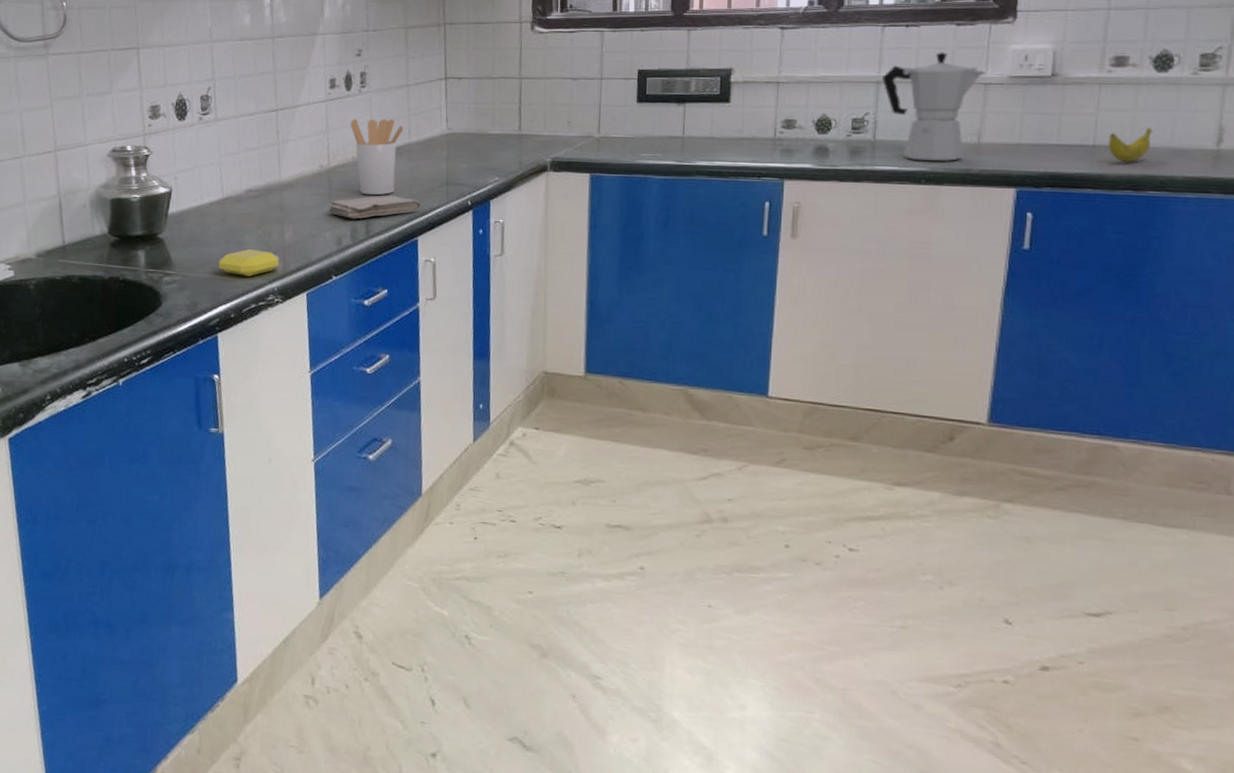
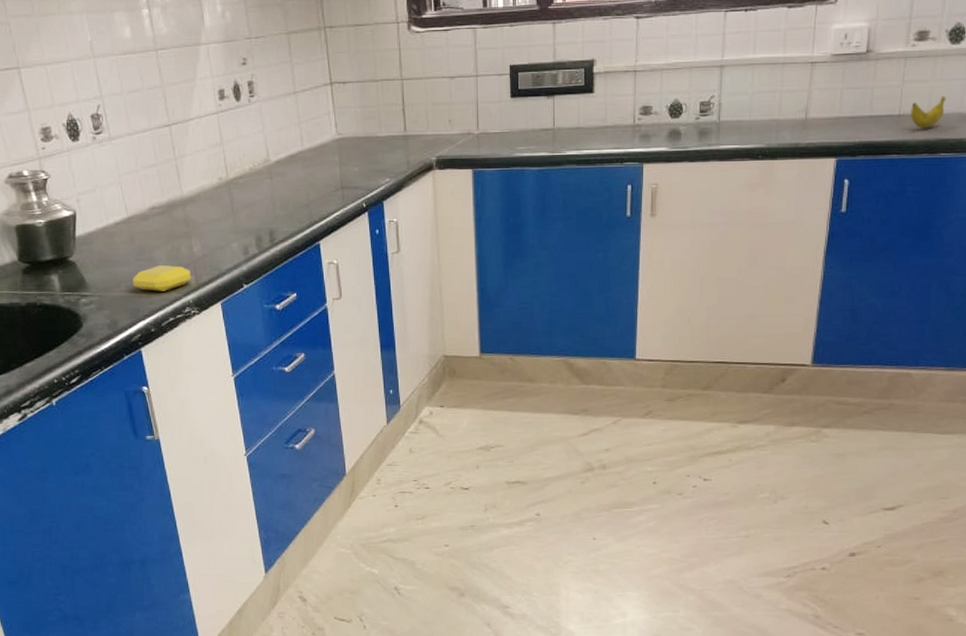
washcloth: present [328,195,422,219] -> none [231,202,321,229]
utensil holder: present [350,118,404,196] -> none [244,128,296,204]
moka pot: present [882,52,986,162] -> none [725,34,813,139]

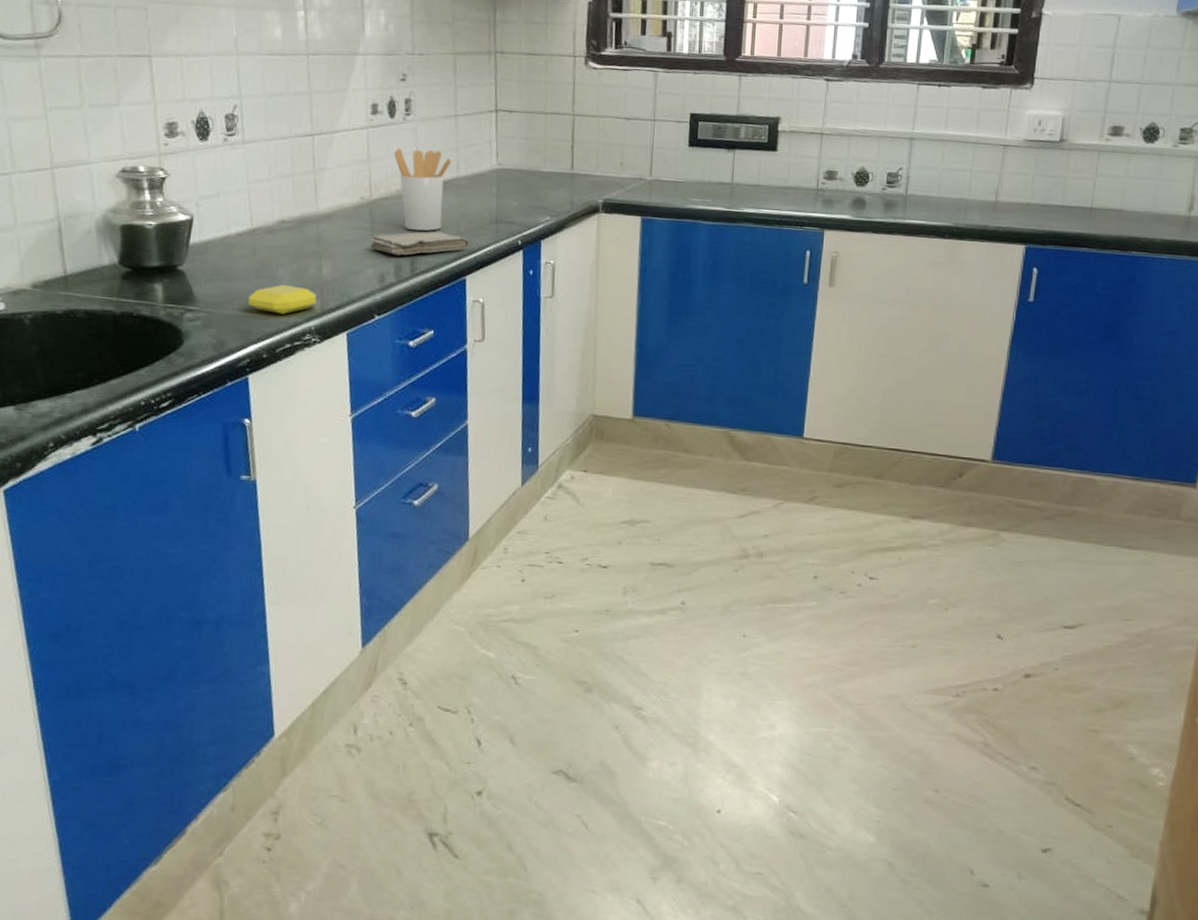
washcloth: none [231,202,321,229] -> present [370,231,471,256]
utensil holder: none [244,128,296,204] -> present [394,148,452,231]
banana: present [911,96,946,129] -> none [1103,193,1139,225]

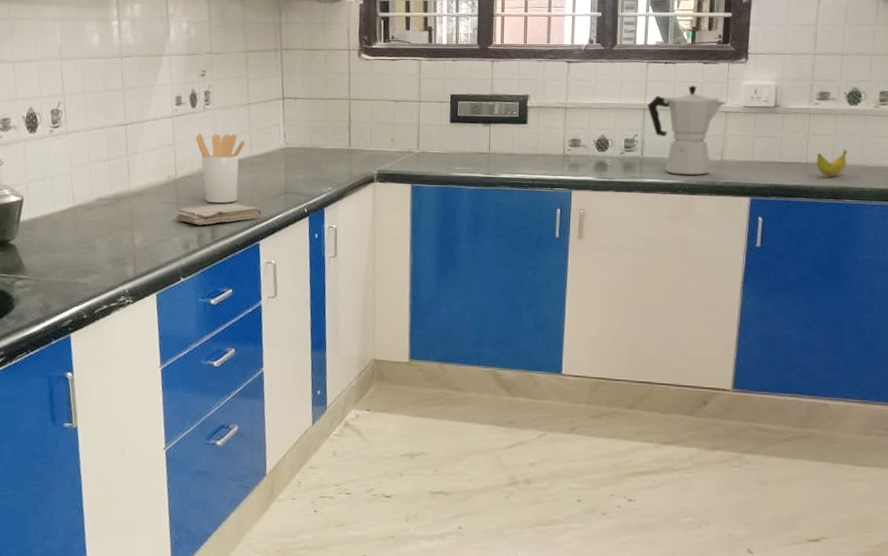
soap bar: present [248,285,317,314] -> none [71,254,130,280]
moka pot: none [916,113,1006,218] -> present [648,85,726,176]
banana: none [1103,193,1139,225] -> present [816,149,848,177]

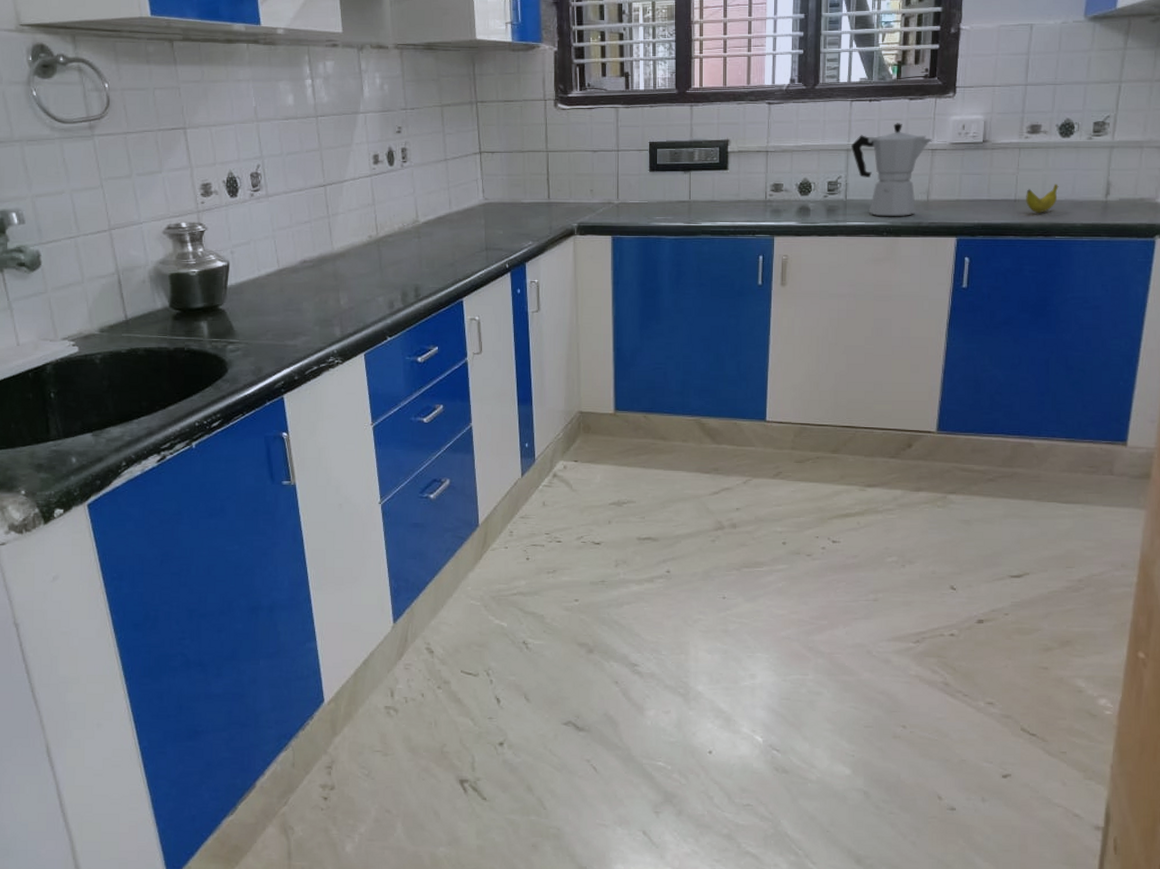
washcloth: present [176,203,263,226] -> none [379,261,465,284]
utensil holder: present [196,133,246,204] -> none [395,191,445,262]

